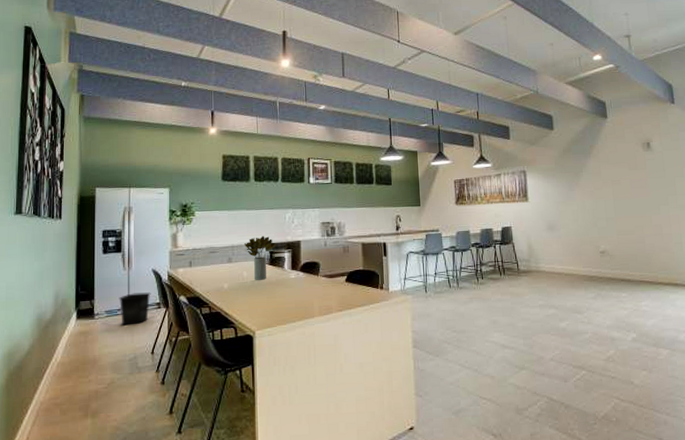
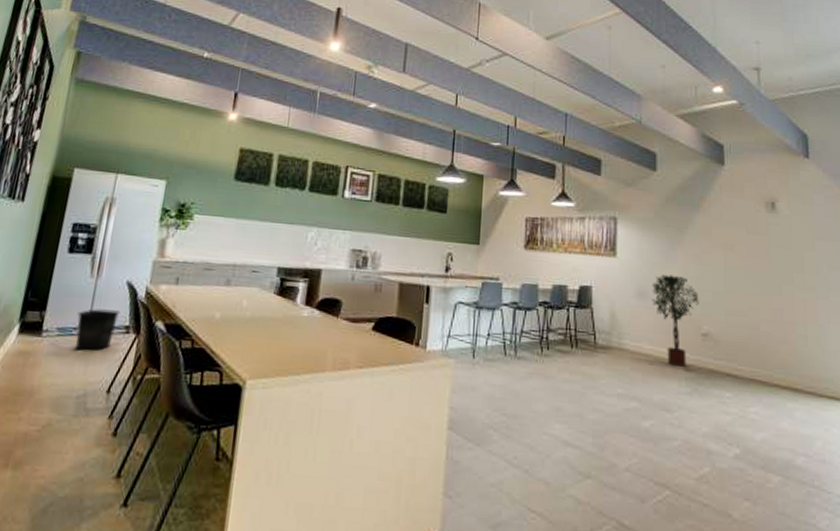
flower bouquet: present [243,235,277,281] -> none [249,256,291,315]
potted tree: none [558,209,596,279] -> present [652,274,699,367]

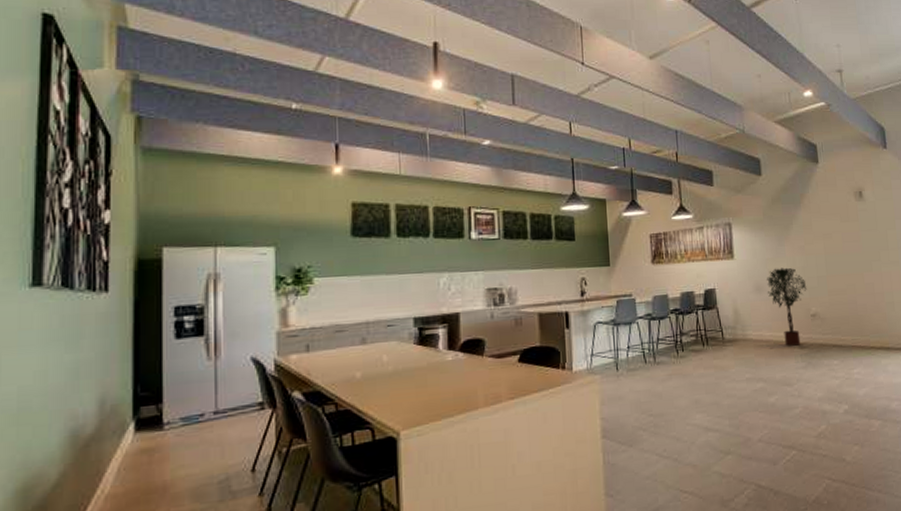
waste bin: present [75,308,121,351] -> none [201,388,250,435]

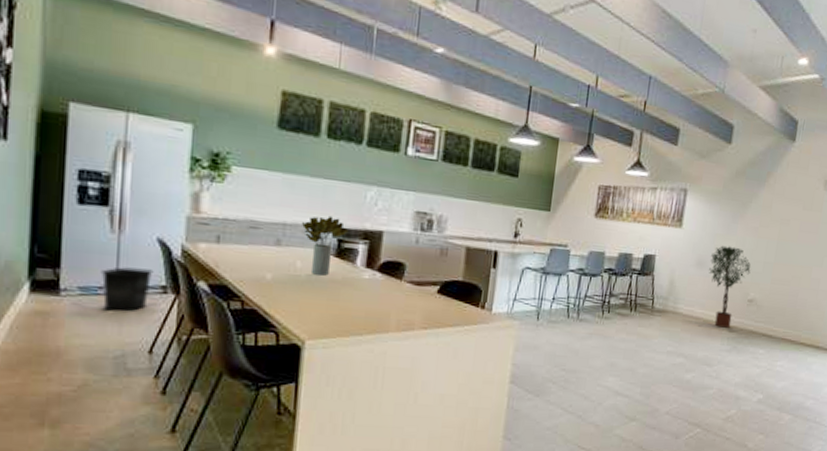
waste bin: none [201,388,250,435] -> present [101,267,154,311]
flower bouquet: none [382,307,428,367] -> present [301,215,349,277]

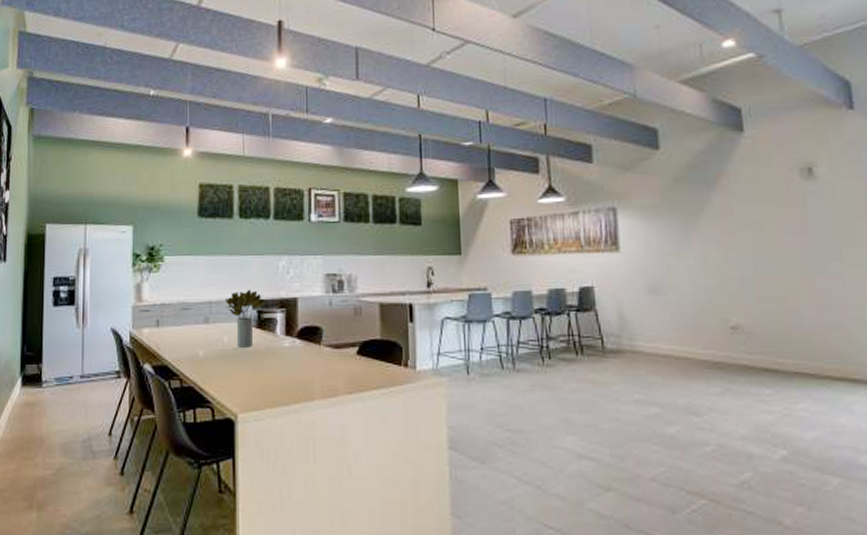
waste bin: present [101,267,154,311] -> none [71,357,109,396]
potted tree: present [709,245,751,328] -> none [665,264,725,365]

